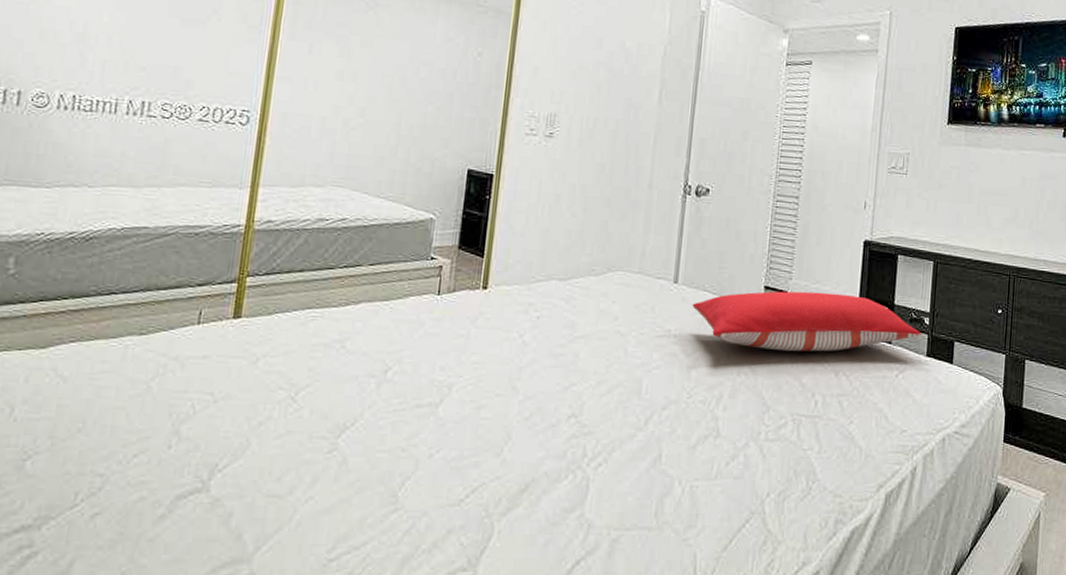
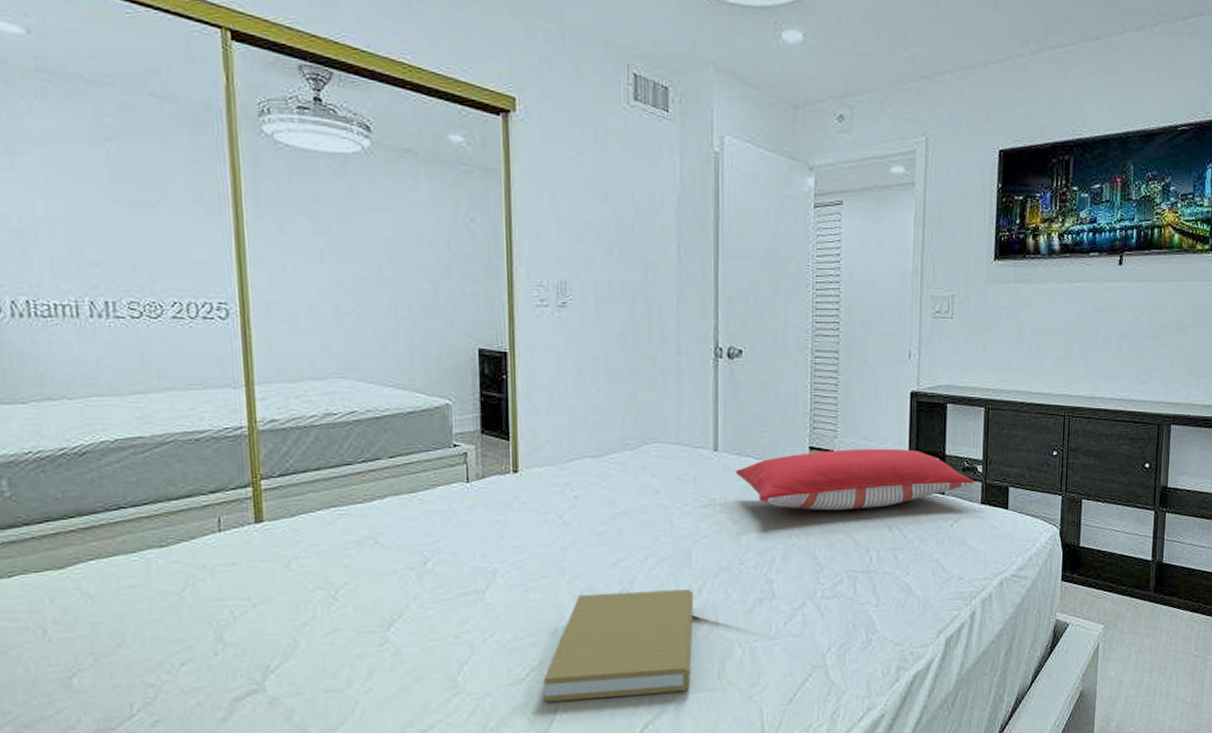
book: none [479,416,640,528] -> present [543,589,693,703]

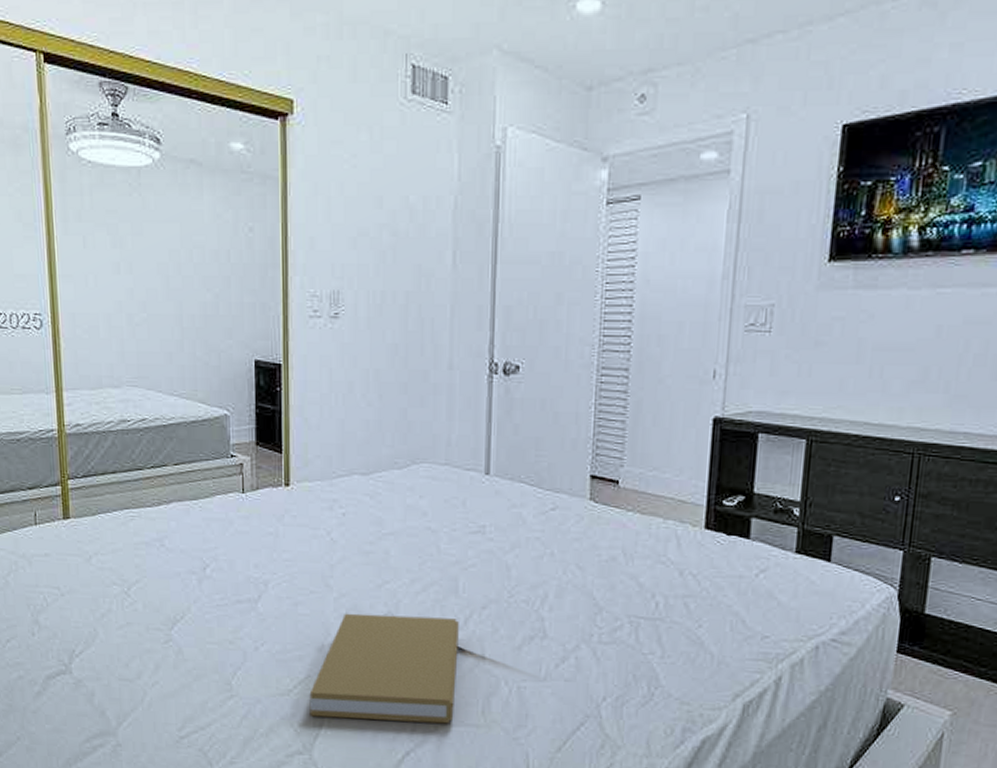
pillow: present [735,448,976,511] -> none [507,480,791,549]

